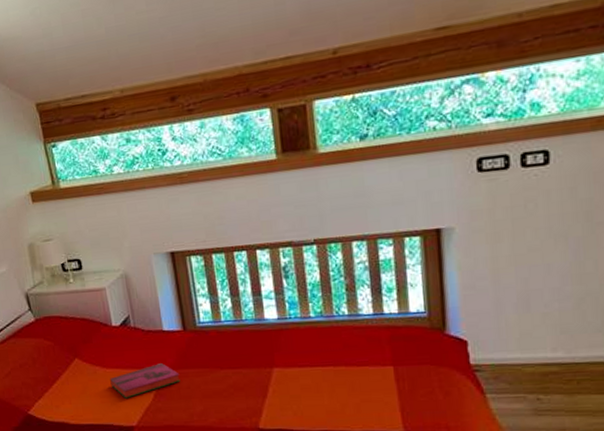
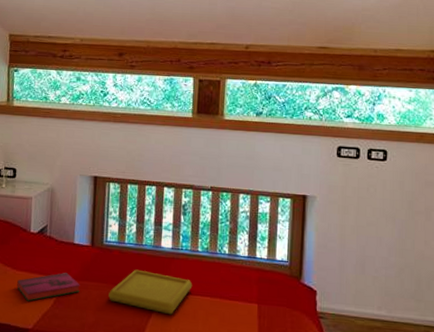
serving tray: none [213,348,310,392] -> present [108,269,193,315]

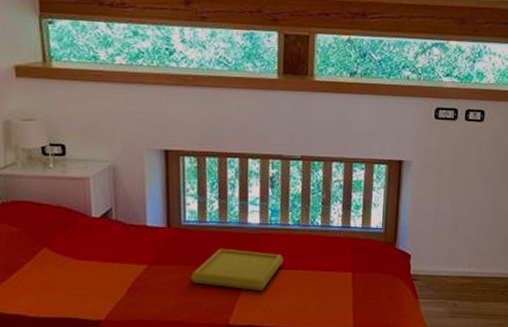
hardback book: present [17,272,80,301] -> none [81,258,158,292]

